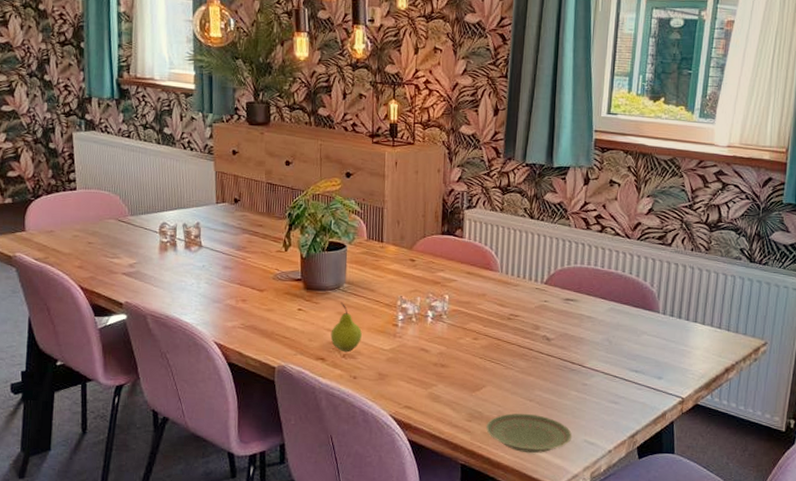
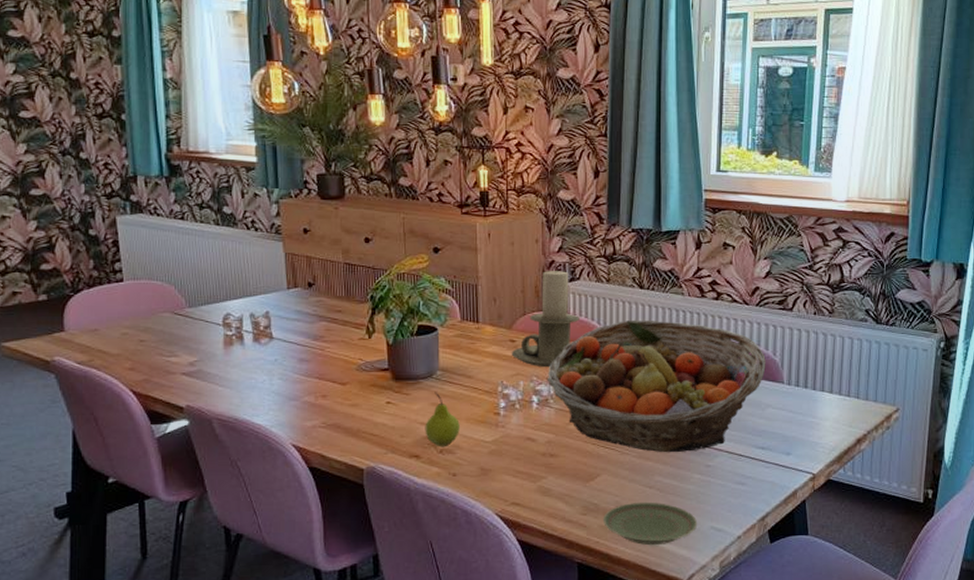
candle holder: none [410,198,474,286] -> present [511,271,579,368]
fruit basket: none [441,247,644,371] -> present [546,319,766,453]

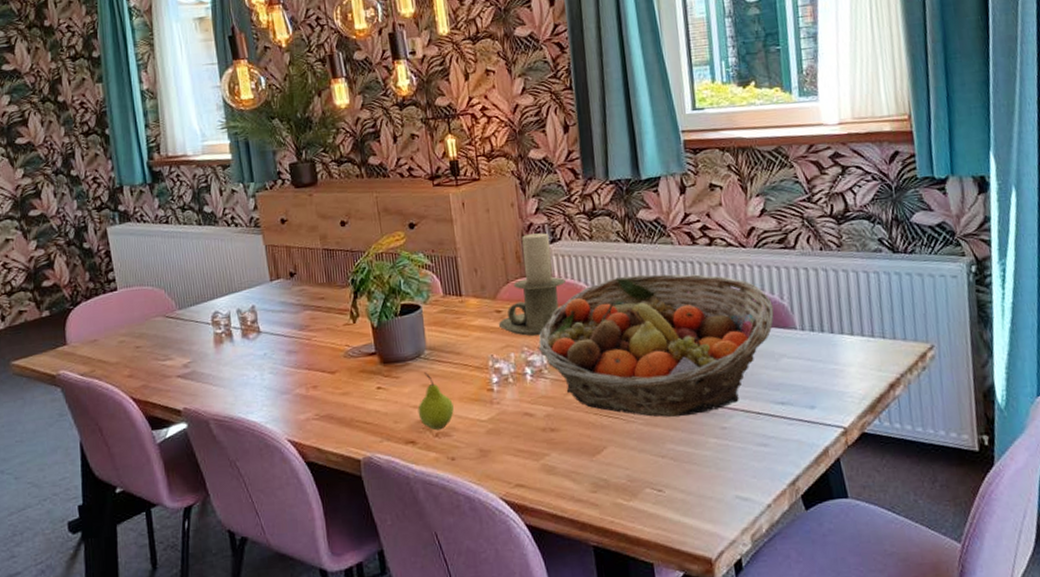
plate: present [603,502,697,546] -> none [615,473,720,522]

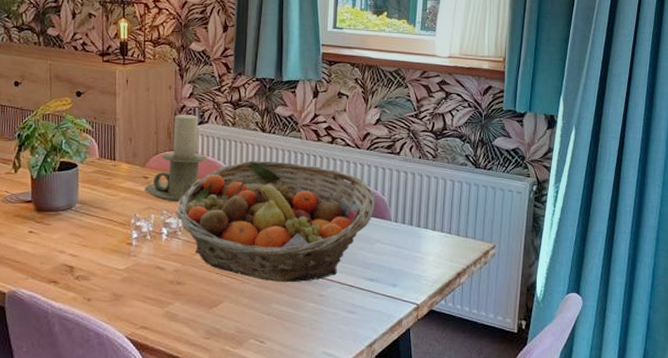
fruit: present [417,372,454,431] -> none [63,223,95,274]

